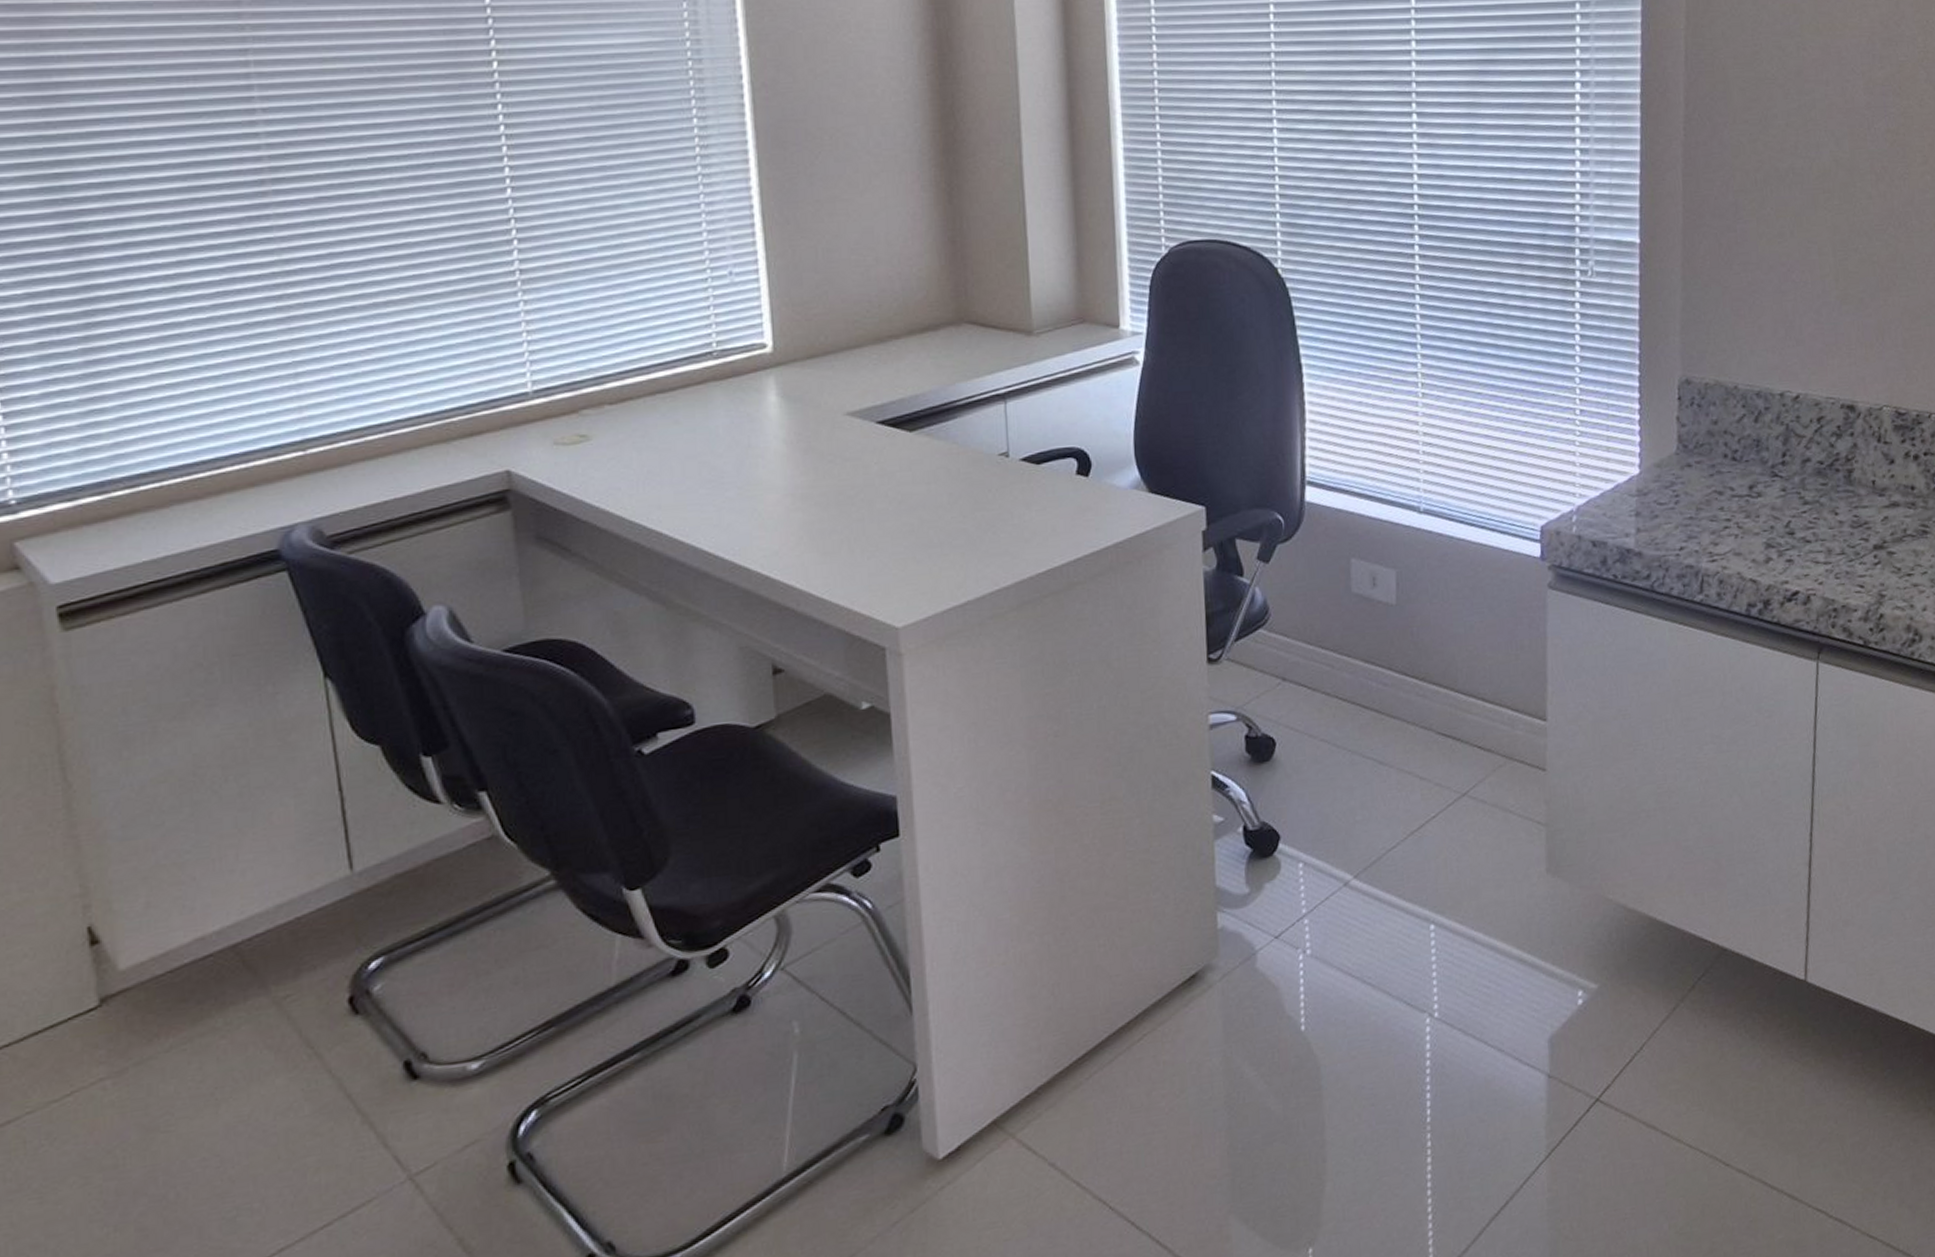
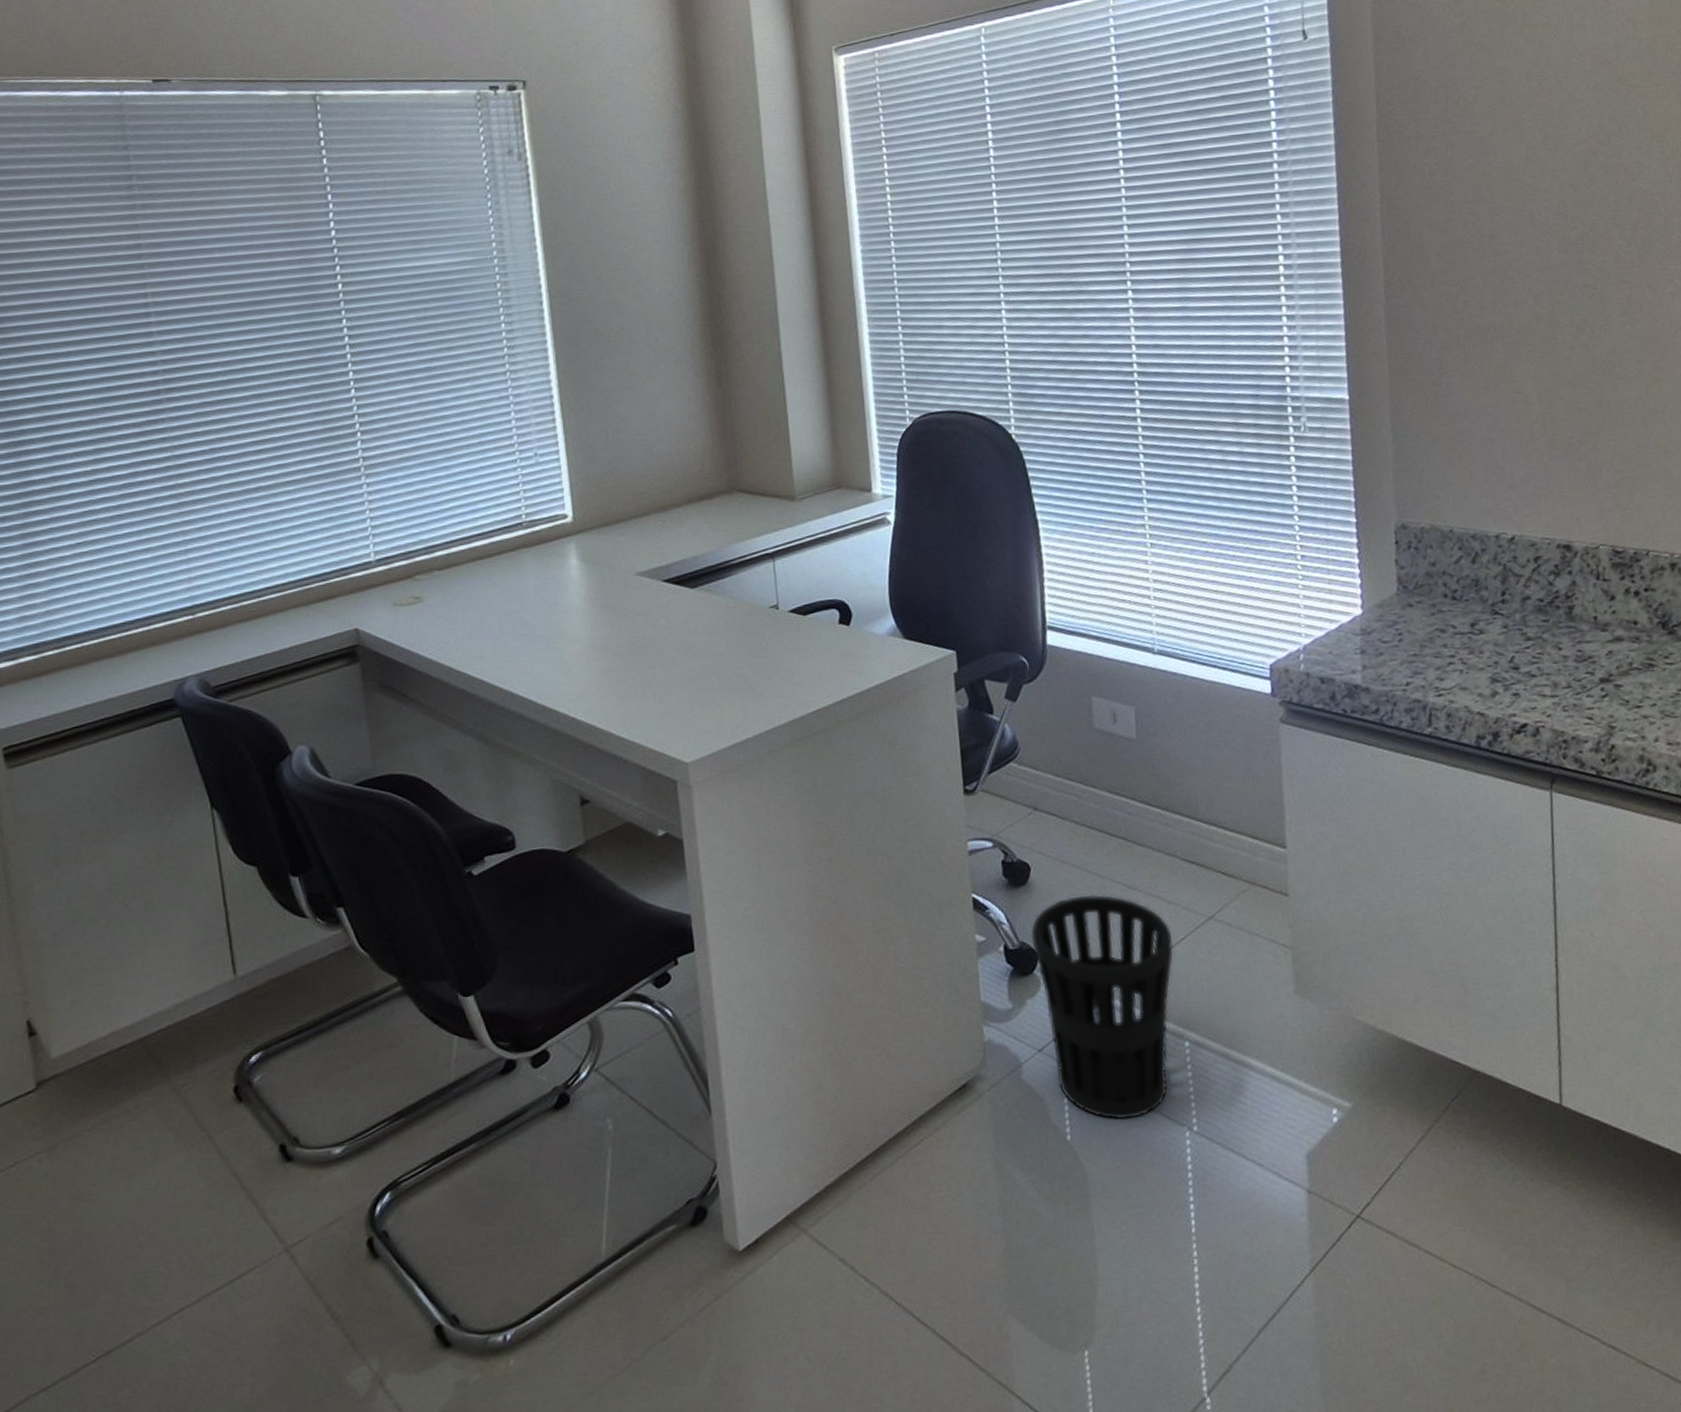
wastebasket: none [1272,770,1424,1009] -> present [1030,894,1174,1120]

